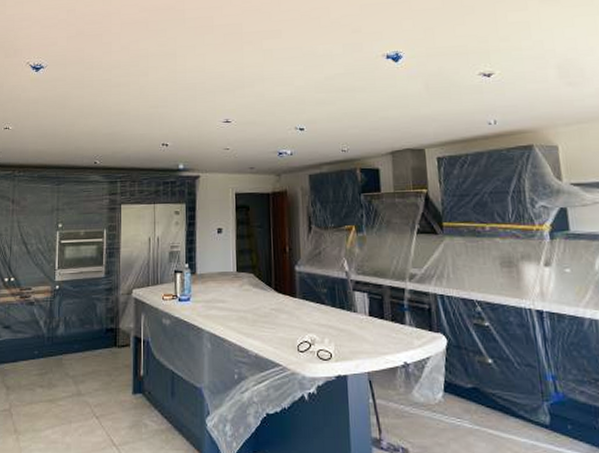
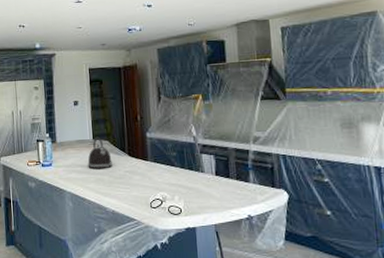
kettle: none [230,269,257,306] -> present [87,136,113,170]

